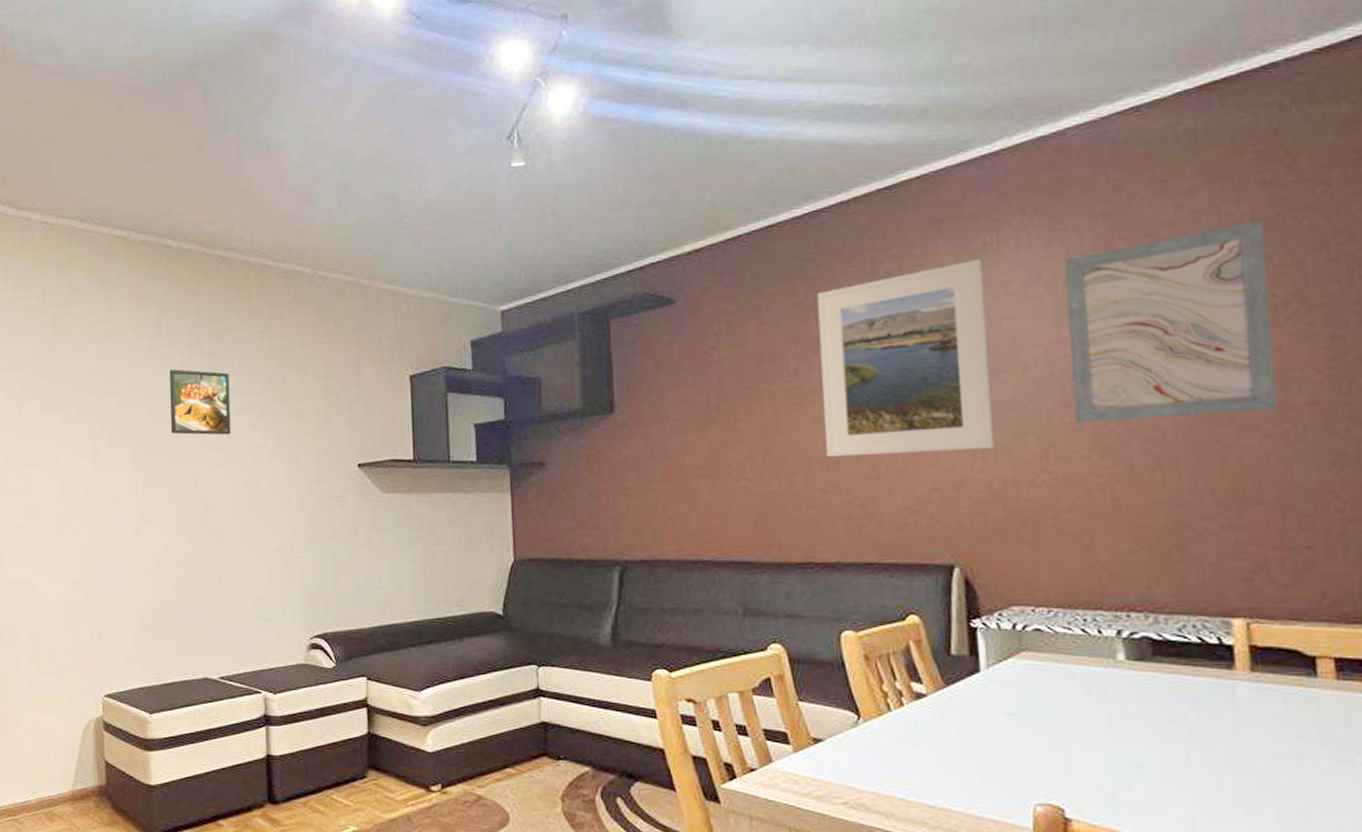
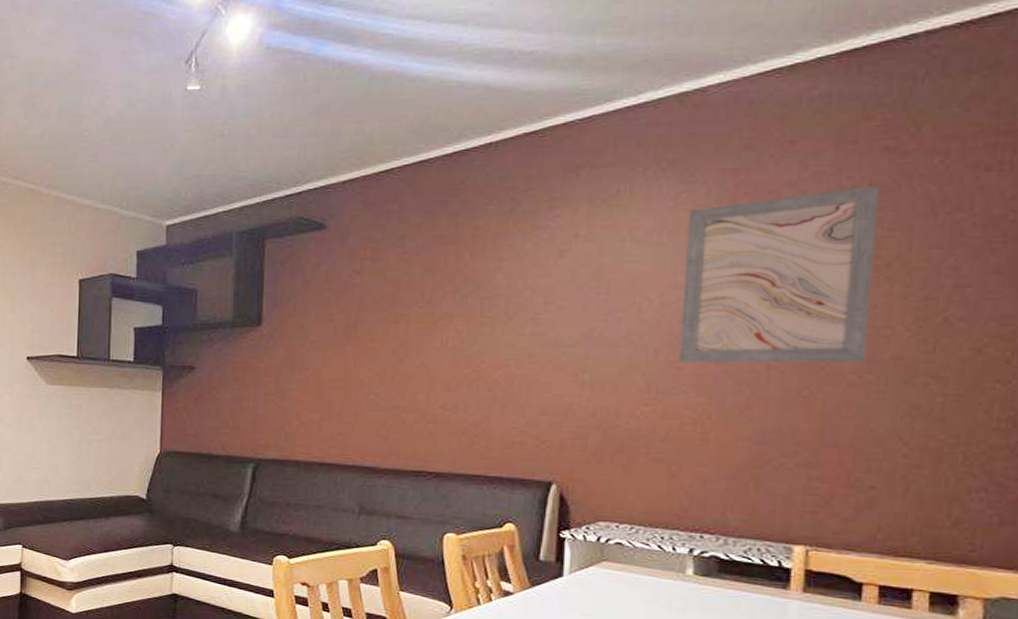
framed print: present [816,258,994,458] -> none [449,204,614,380]

